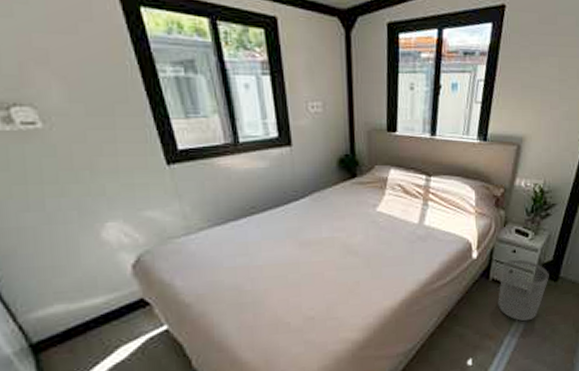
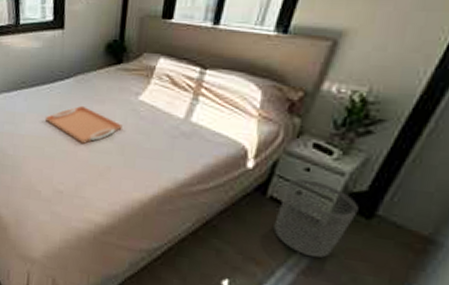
serving tray: none [283,224,365,263] -> present [44,105,123,144]

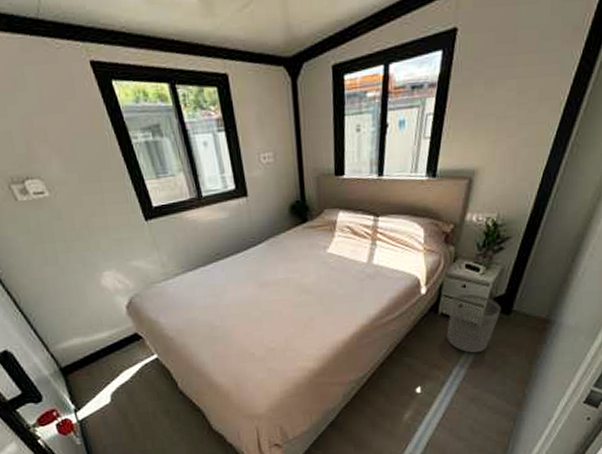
serving tray: present [44,105,123,144] -> none [245,266,317,301]

